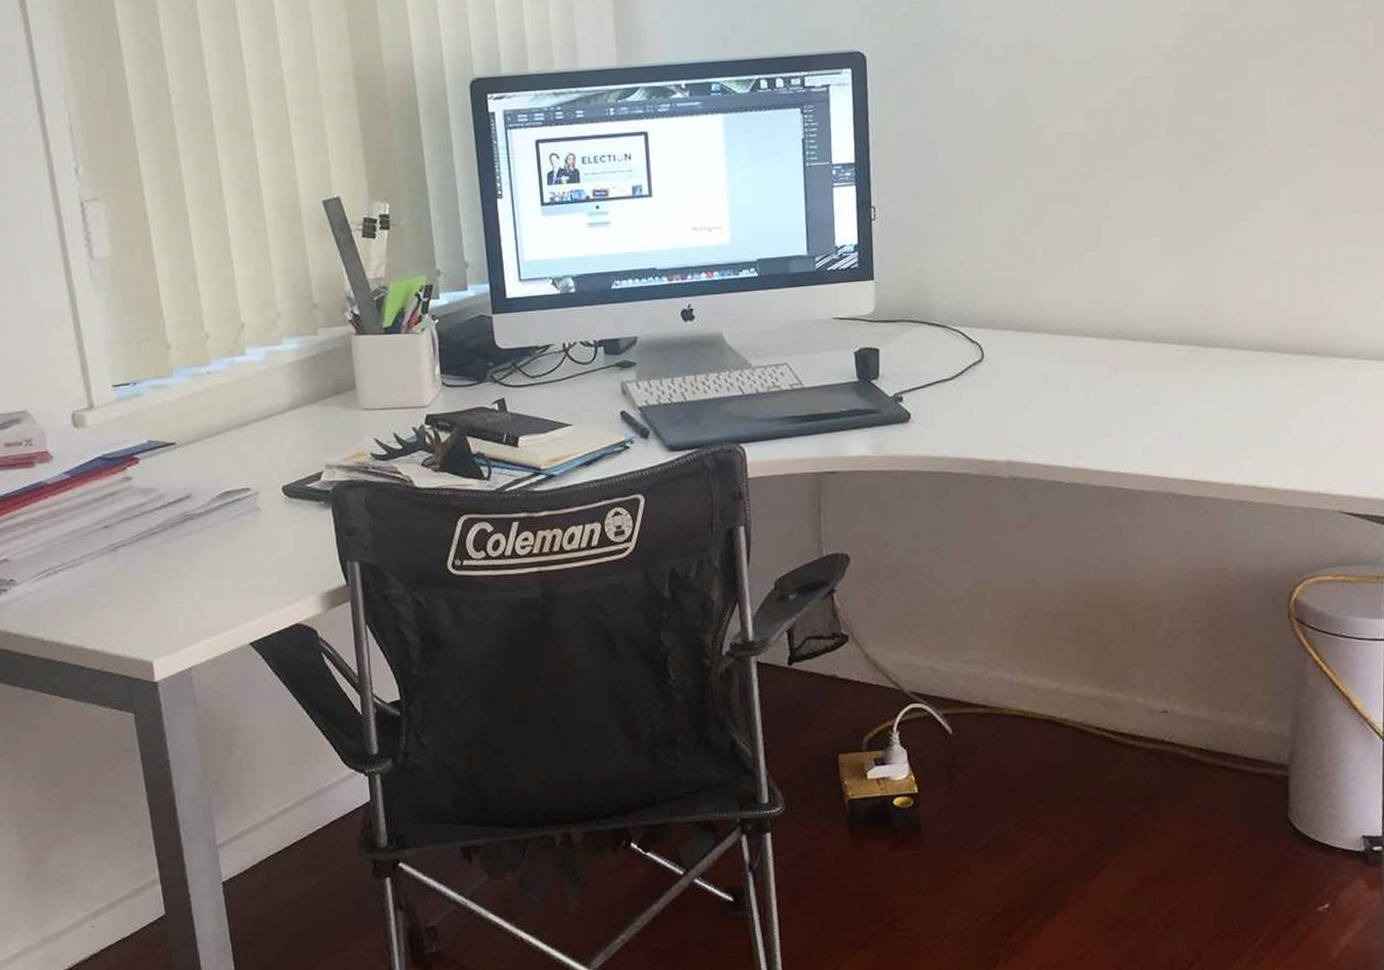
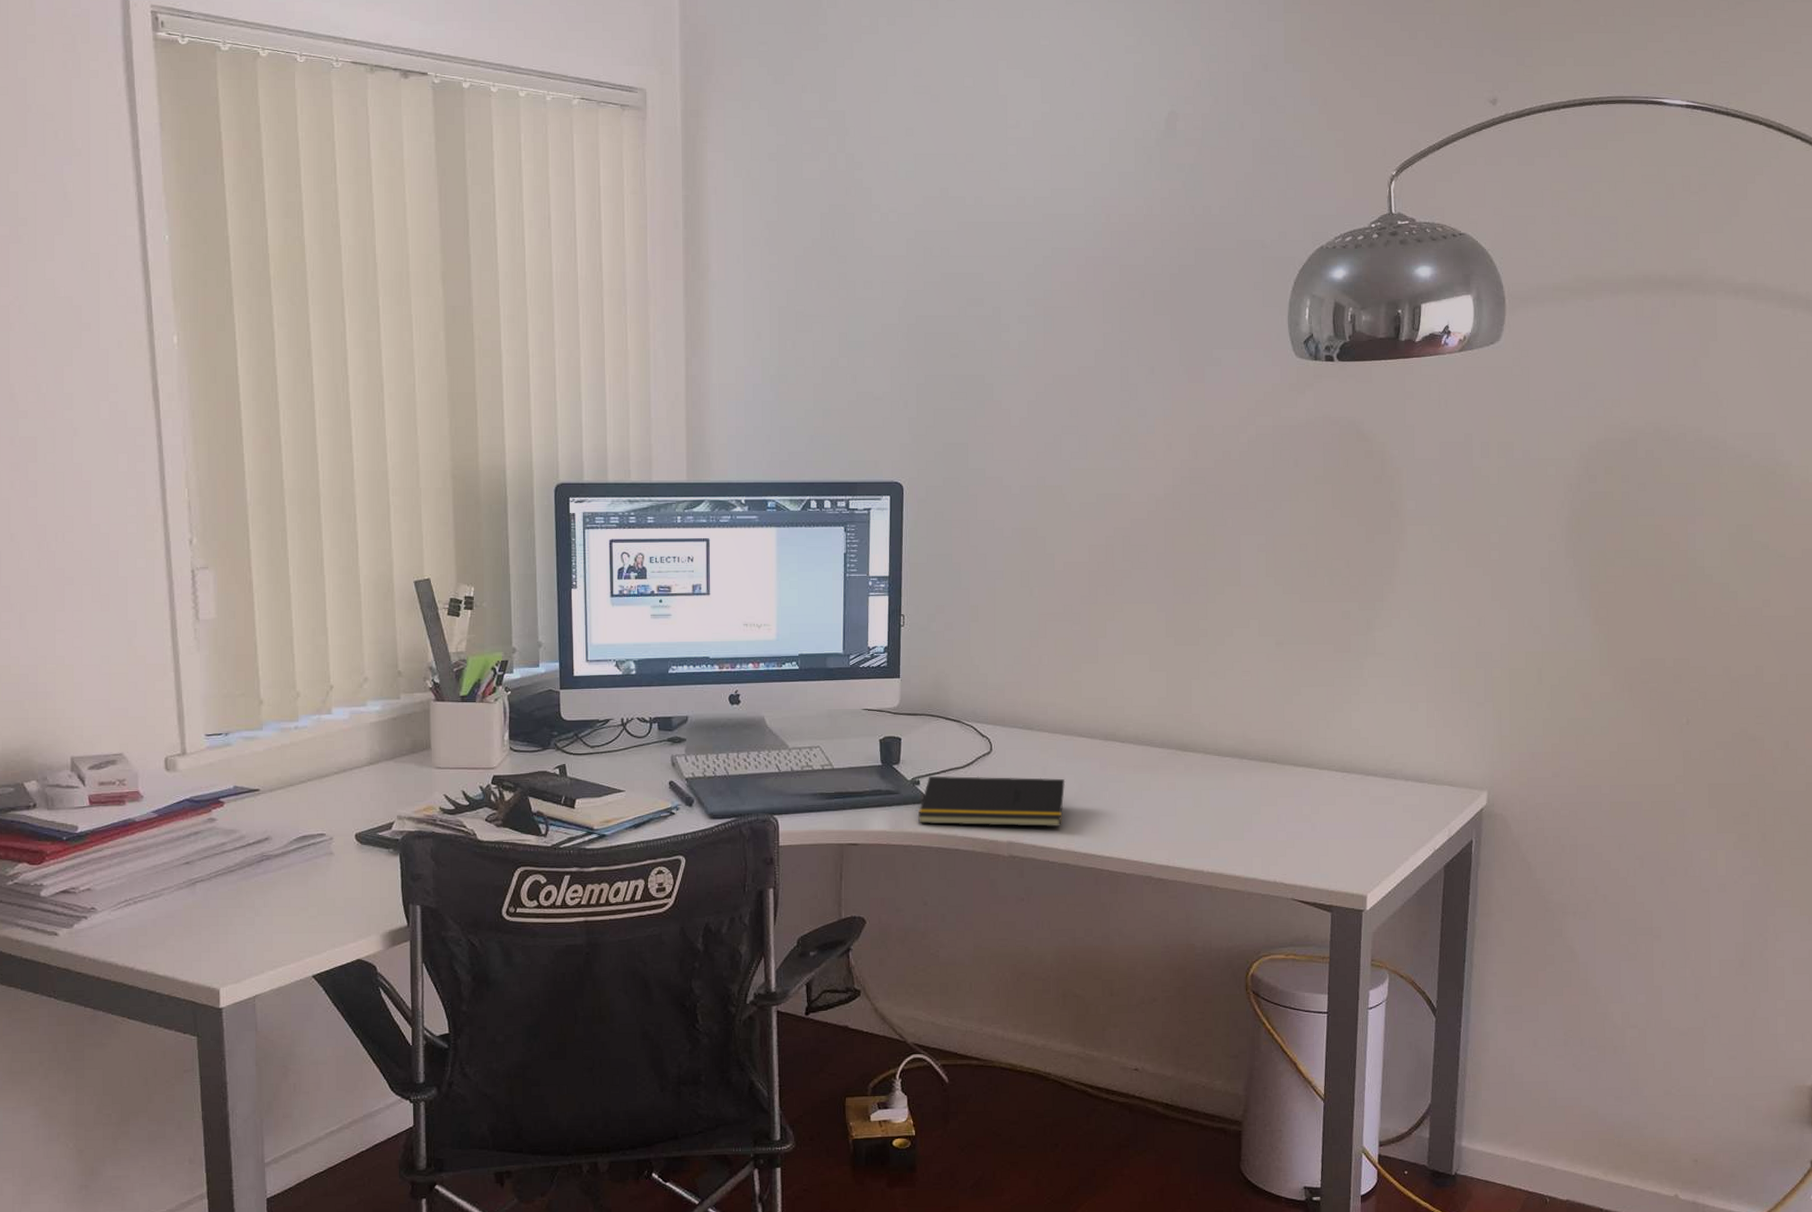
notepad: none [902,386,1070,446] -> present [917,775,1066,827]

